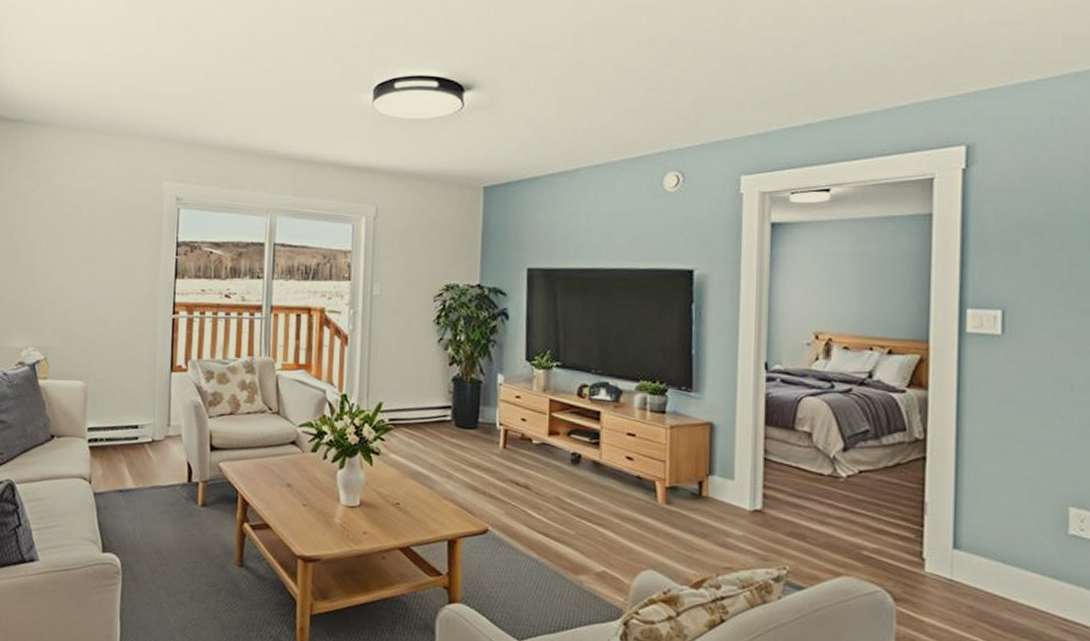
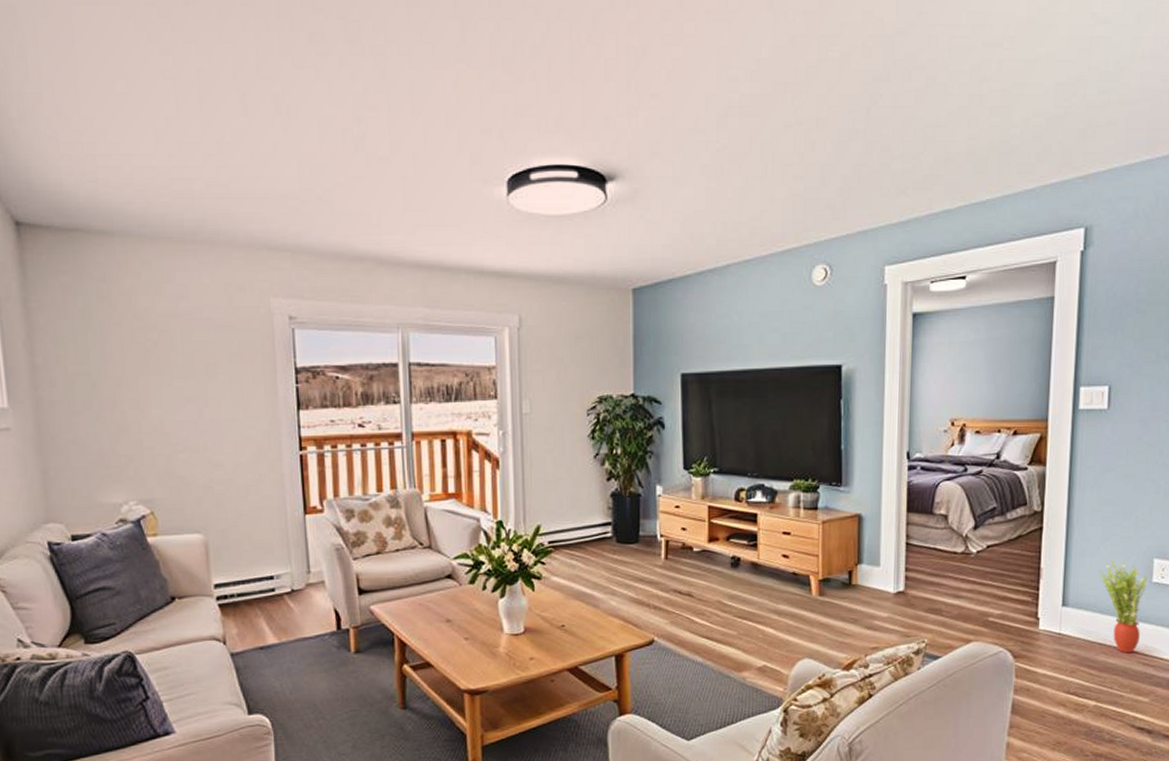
potted plant: none [998,503,1063,615] -> present [1099,560,1148,654]

